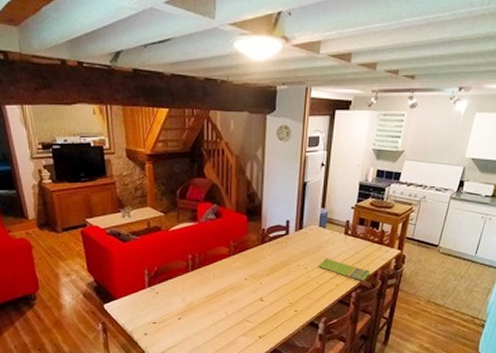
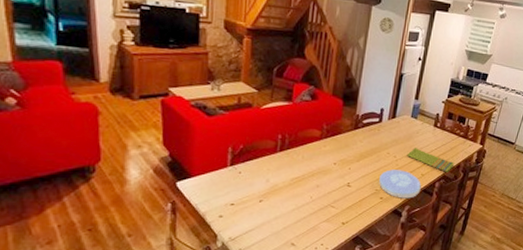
plate: none [292,281,336,310] -> present [379,169,421,199]

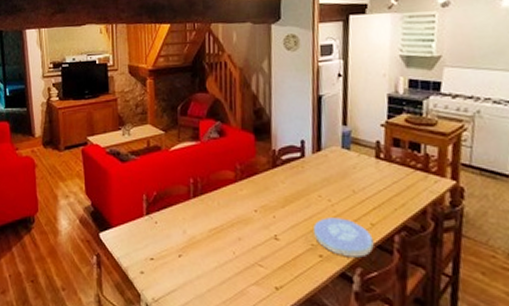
dish towel: present [407,148,454,172] -> none [345,188,417,221]

